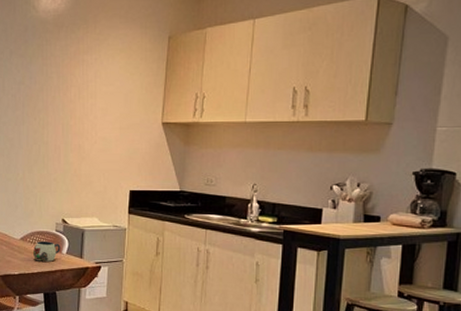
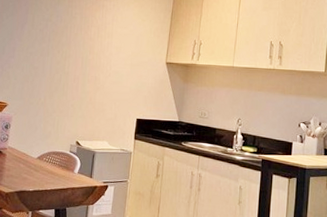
mug: present [33,241,60,262] -> none [48,161,73,180]

